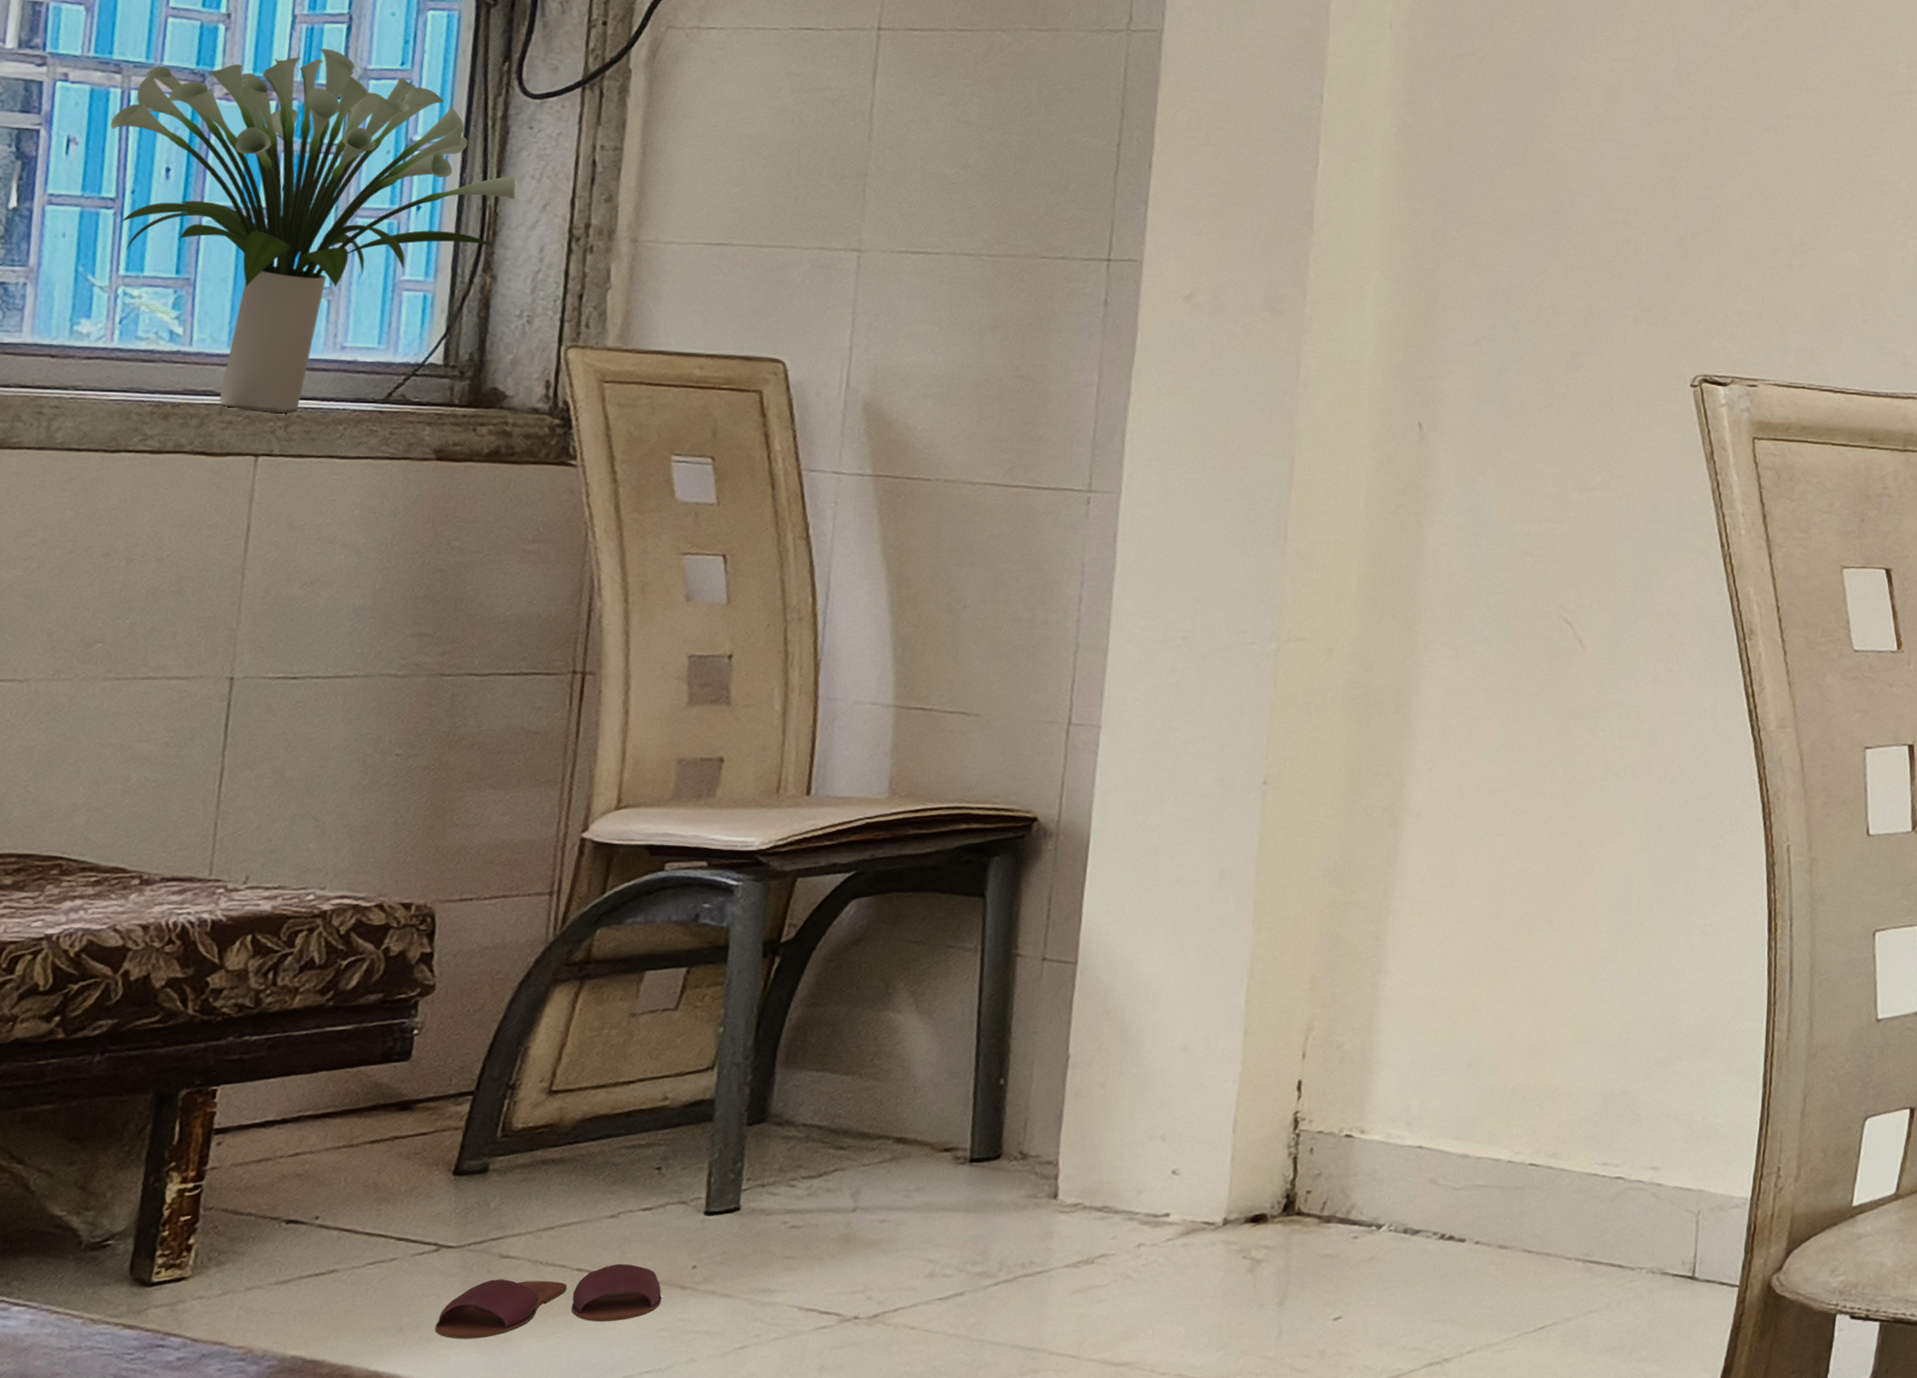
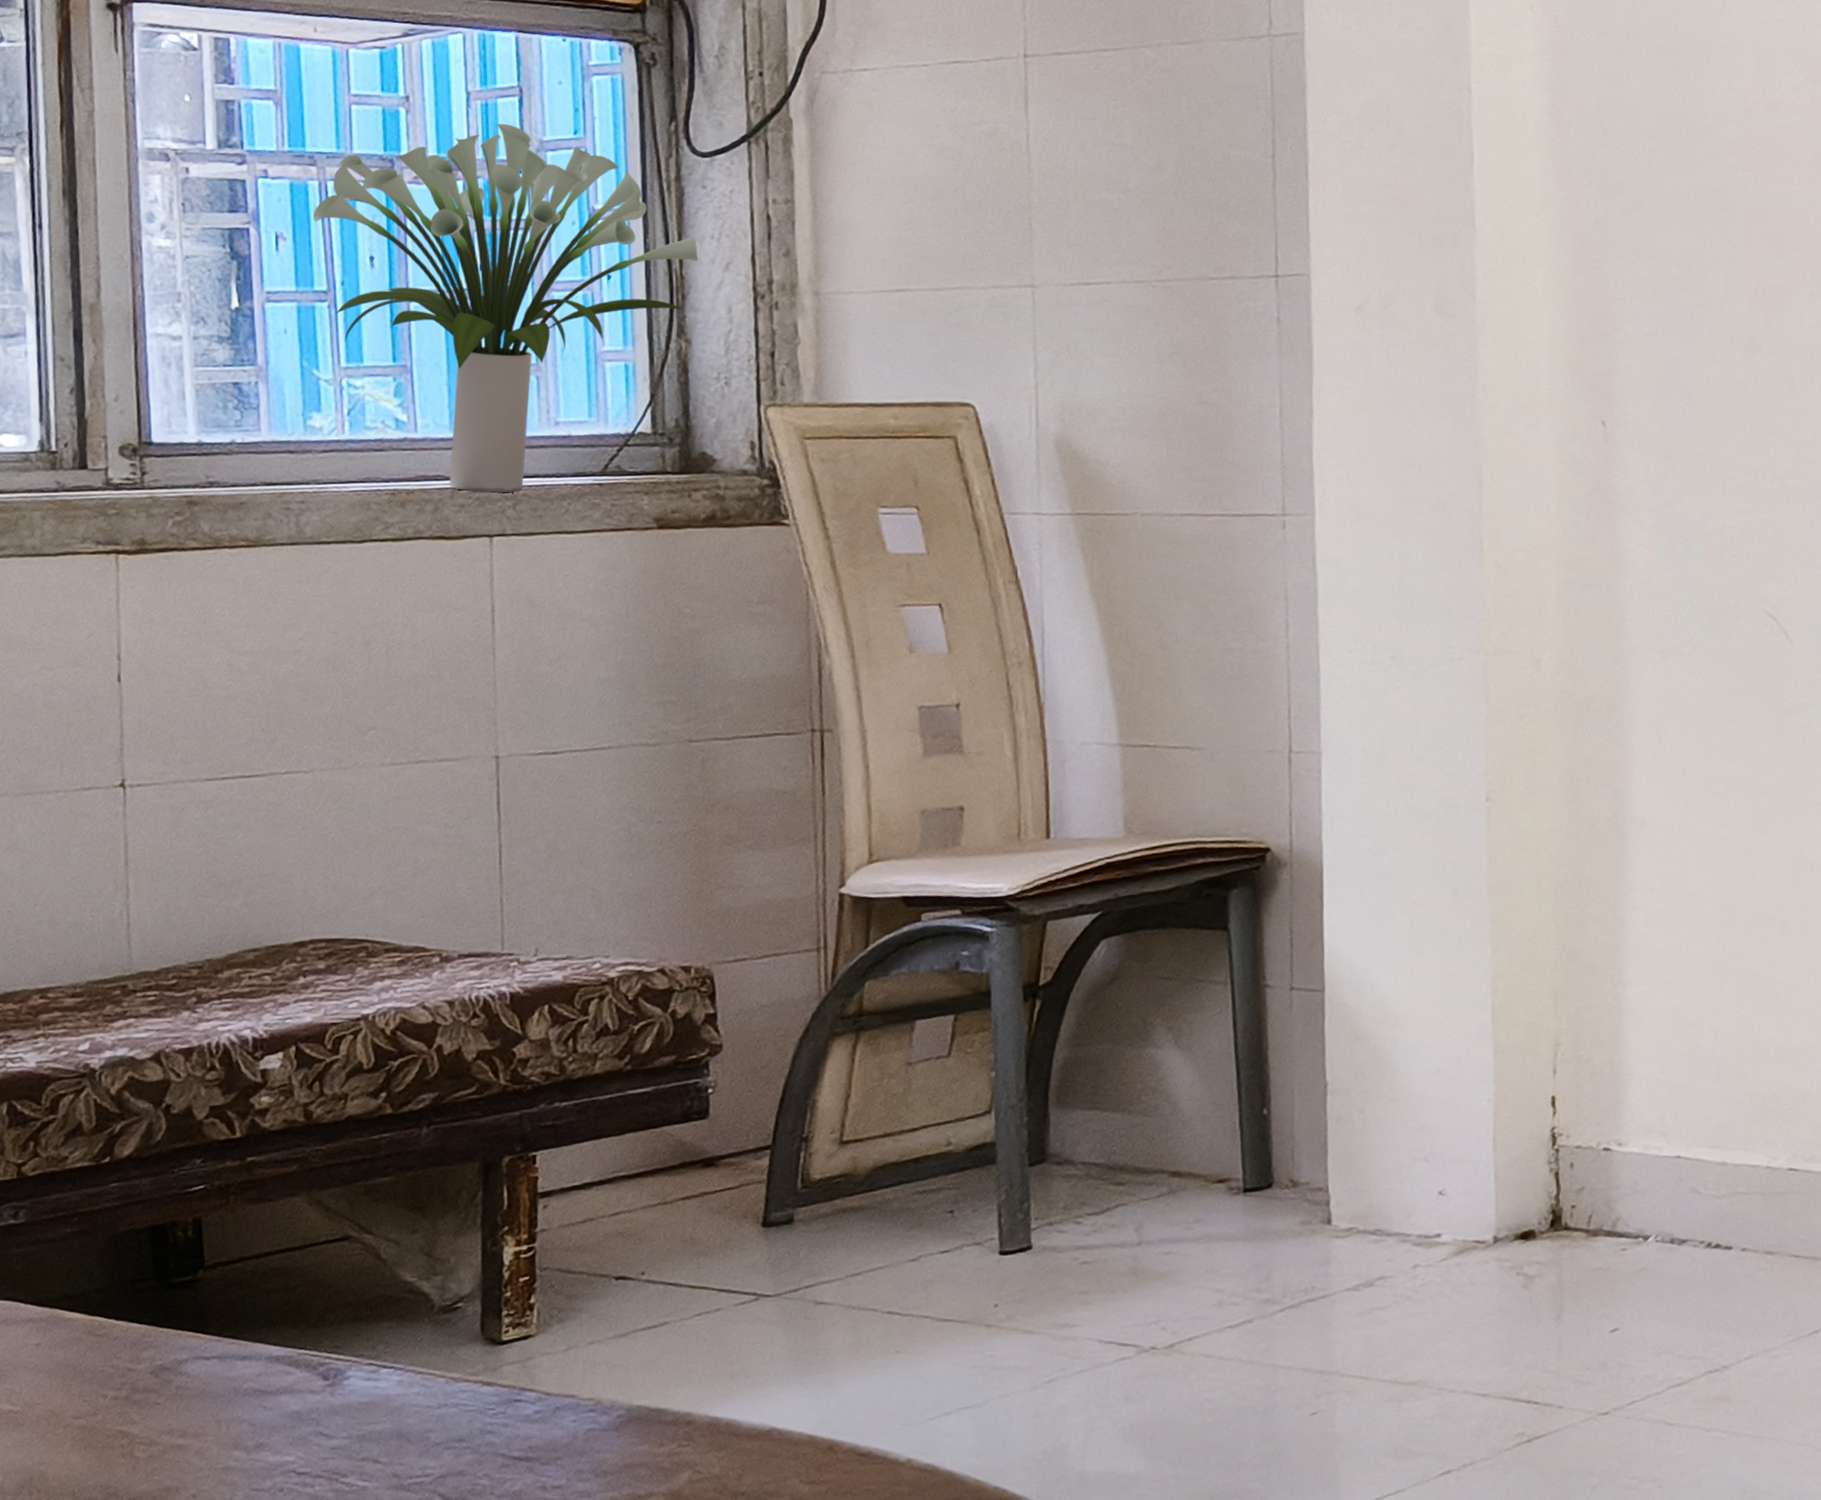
slippers: present [434,1263,662,1339] -> none [764,1305,969,1384]

